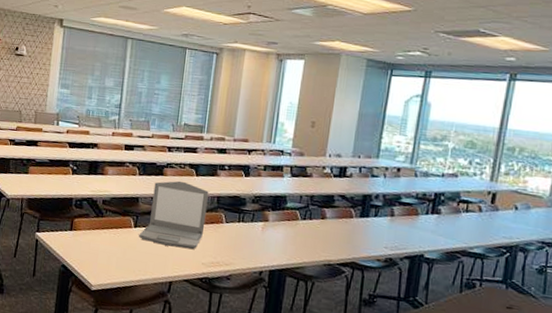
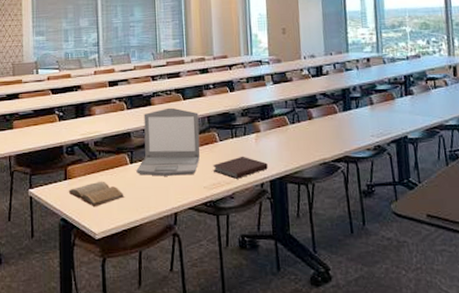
book: none [72,237,125,261] -> present [68,181,125,207]
notebook: none [213,241,270,263] -> present [212,156,268,179]

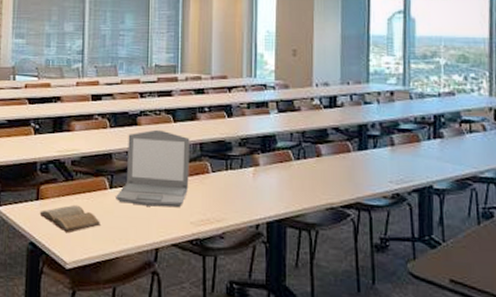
notebook: present [212,156,268,179] -> none [201,191,265,217]

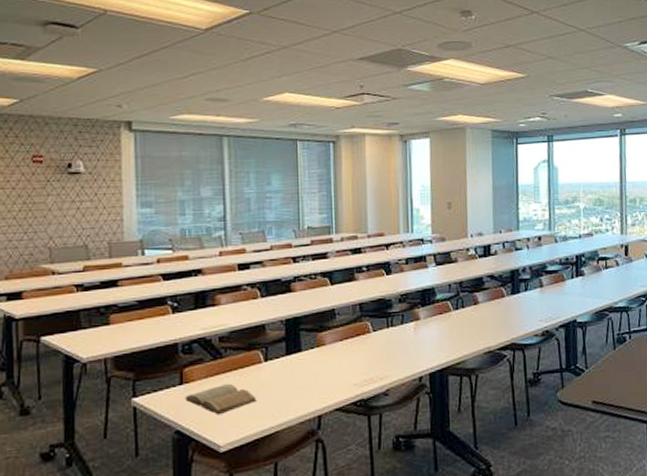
laptop: present [116,129,190,207] -> none [272,294,350,375]

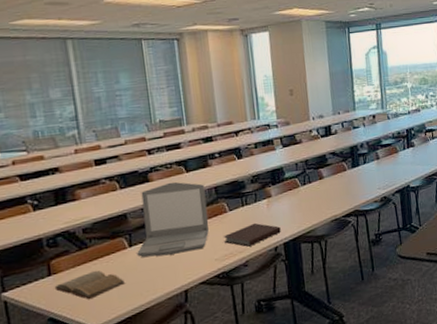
laptop: none [272,294,350,375] -> present [137,181,210,257]
notebook: none [364,347,427,374] -> present [223,222,281,247]

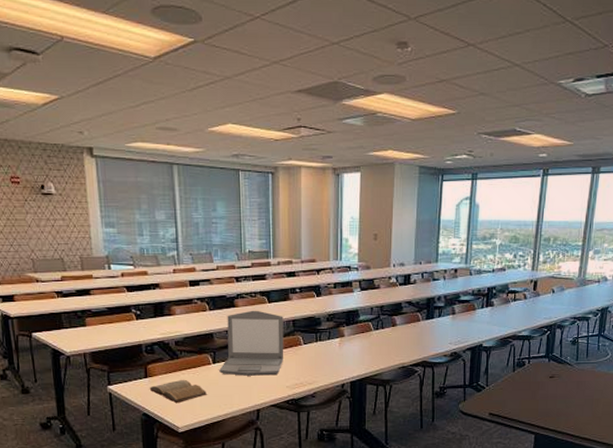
notebook: present [223,222,281,247] -> none [295,358,349,380]

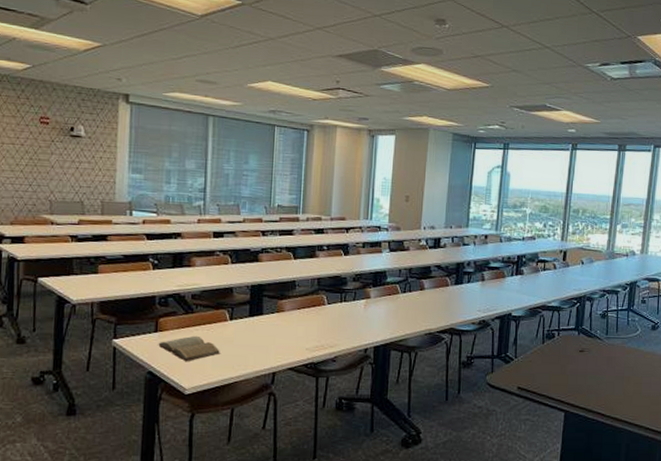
laptop: present [219,310,284,376] -> none [236,266,309,336]

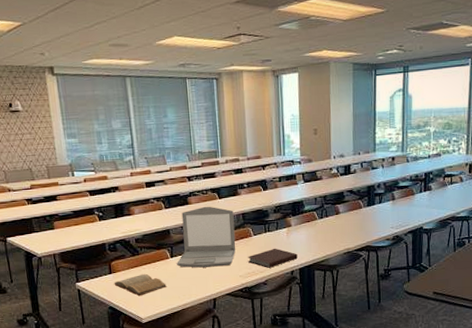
laptop: none [236,266,309,336] -> present [177,206,236,268]
notebook: none [317,320,374,343] -> present [247,248,298,268]

